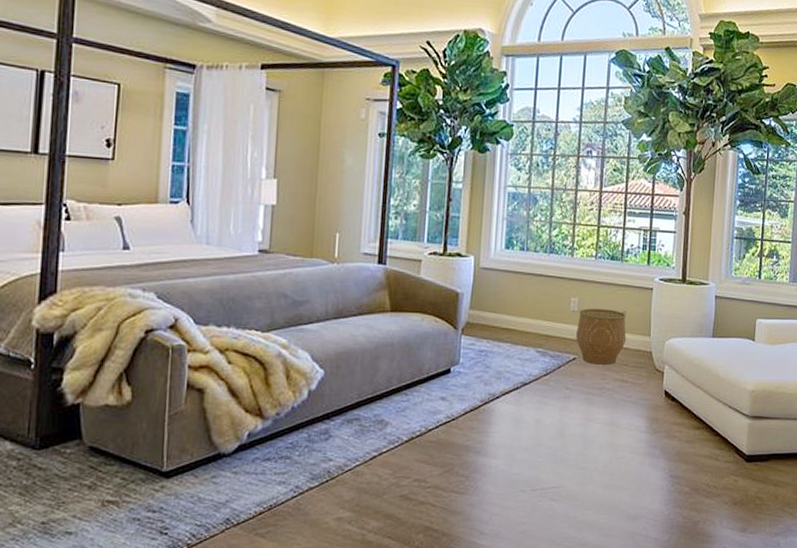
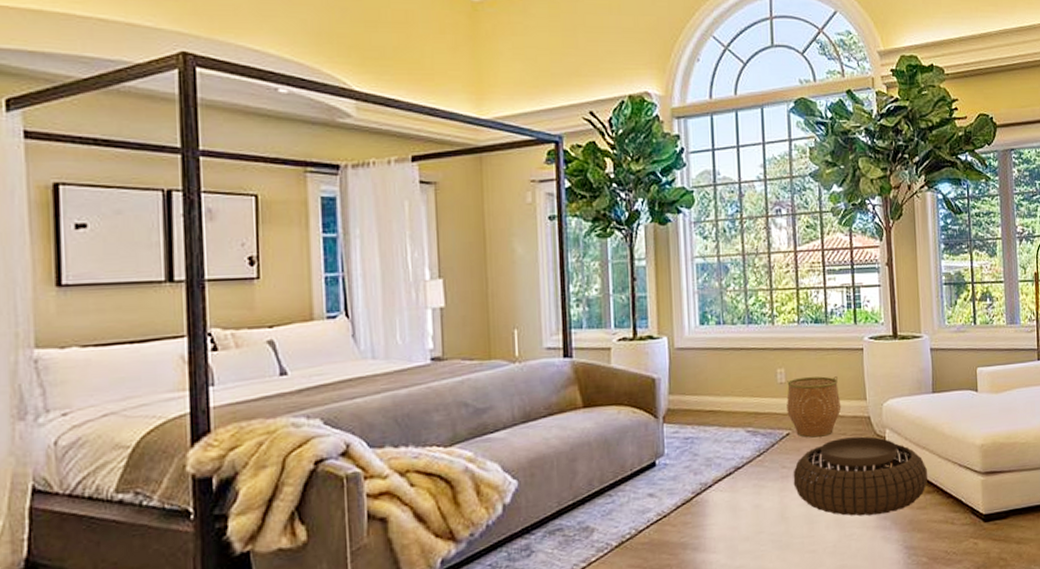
pouf: none [574,369,699,443] -> present [793,436,927,516]

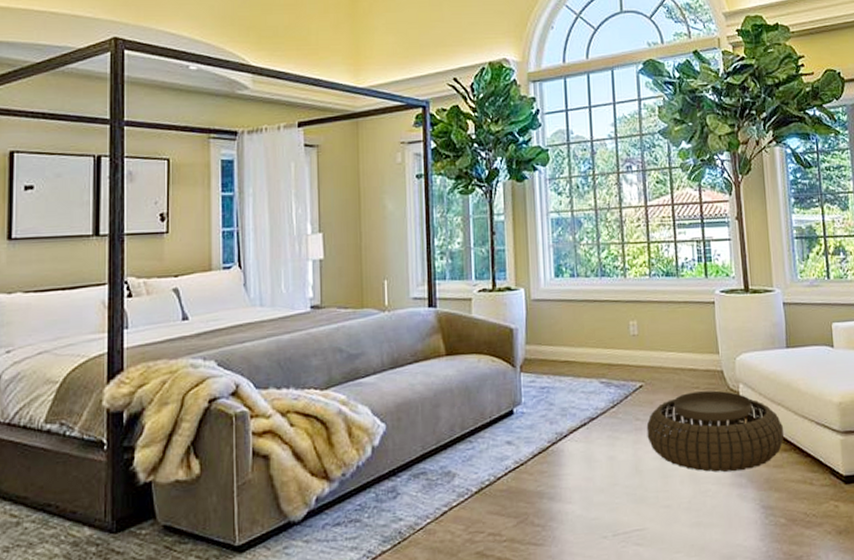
basket: present [787,376,842,438] -> none [639,329,694,391]

